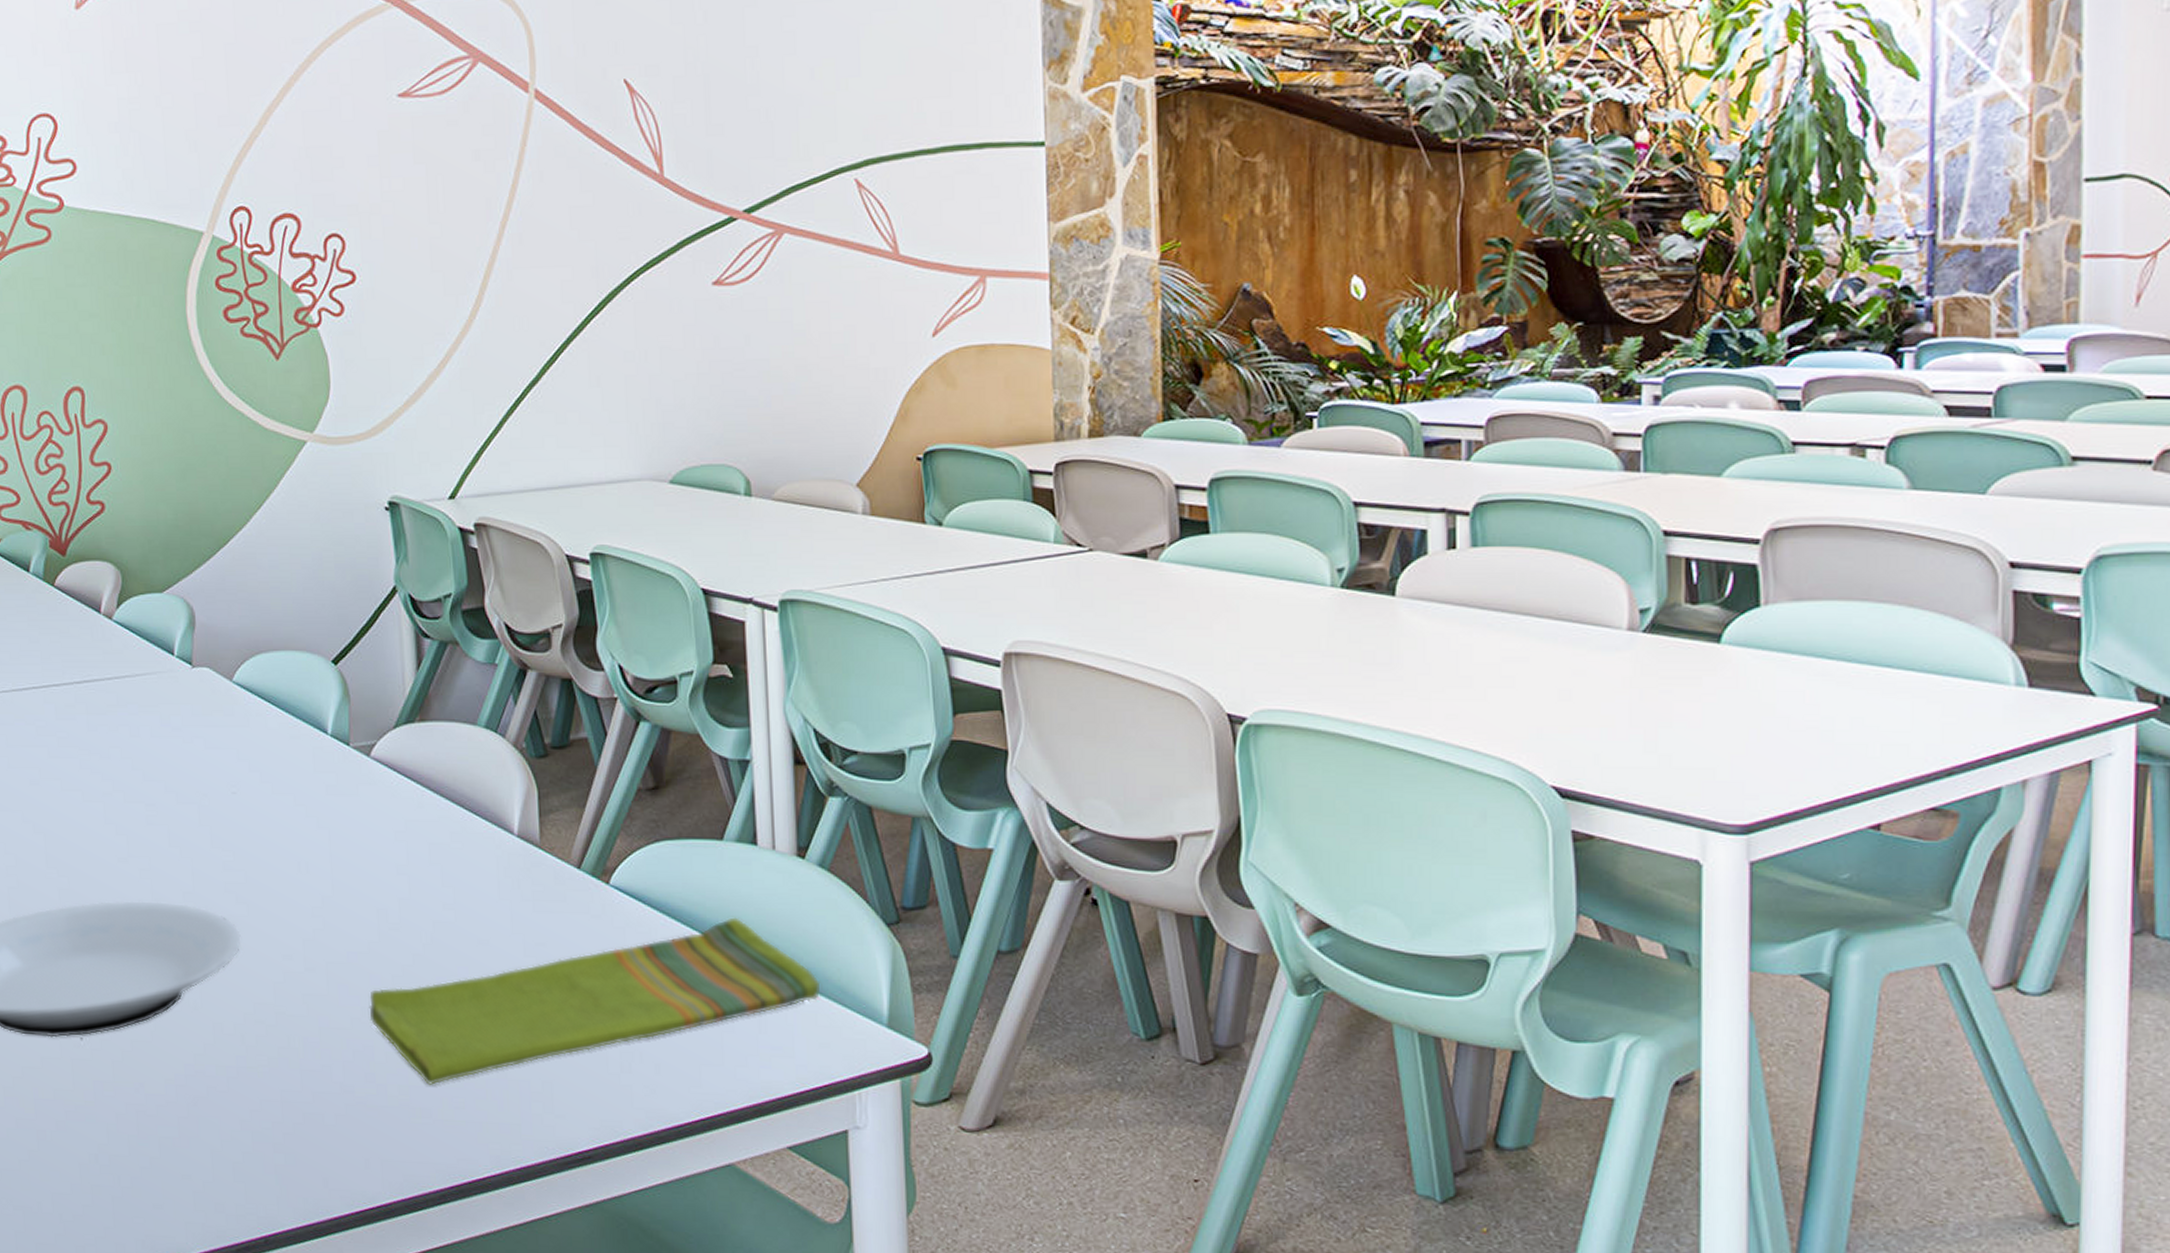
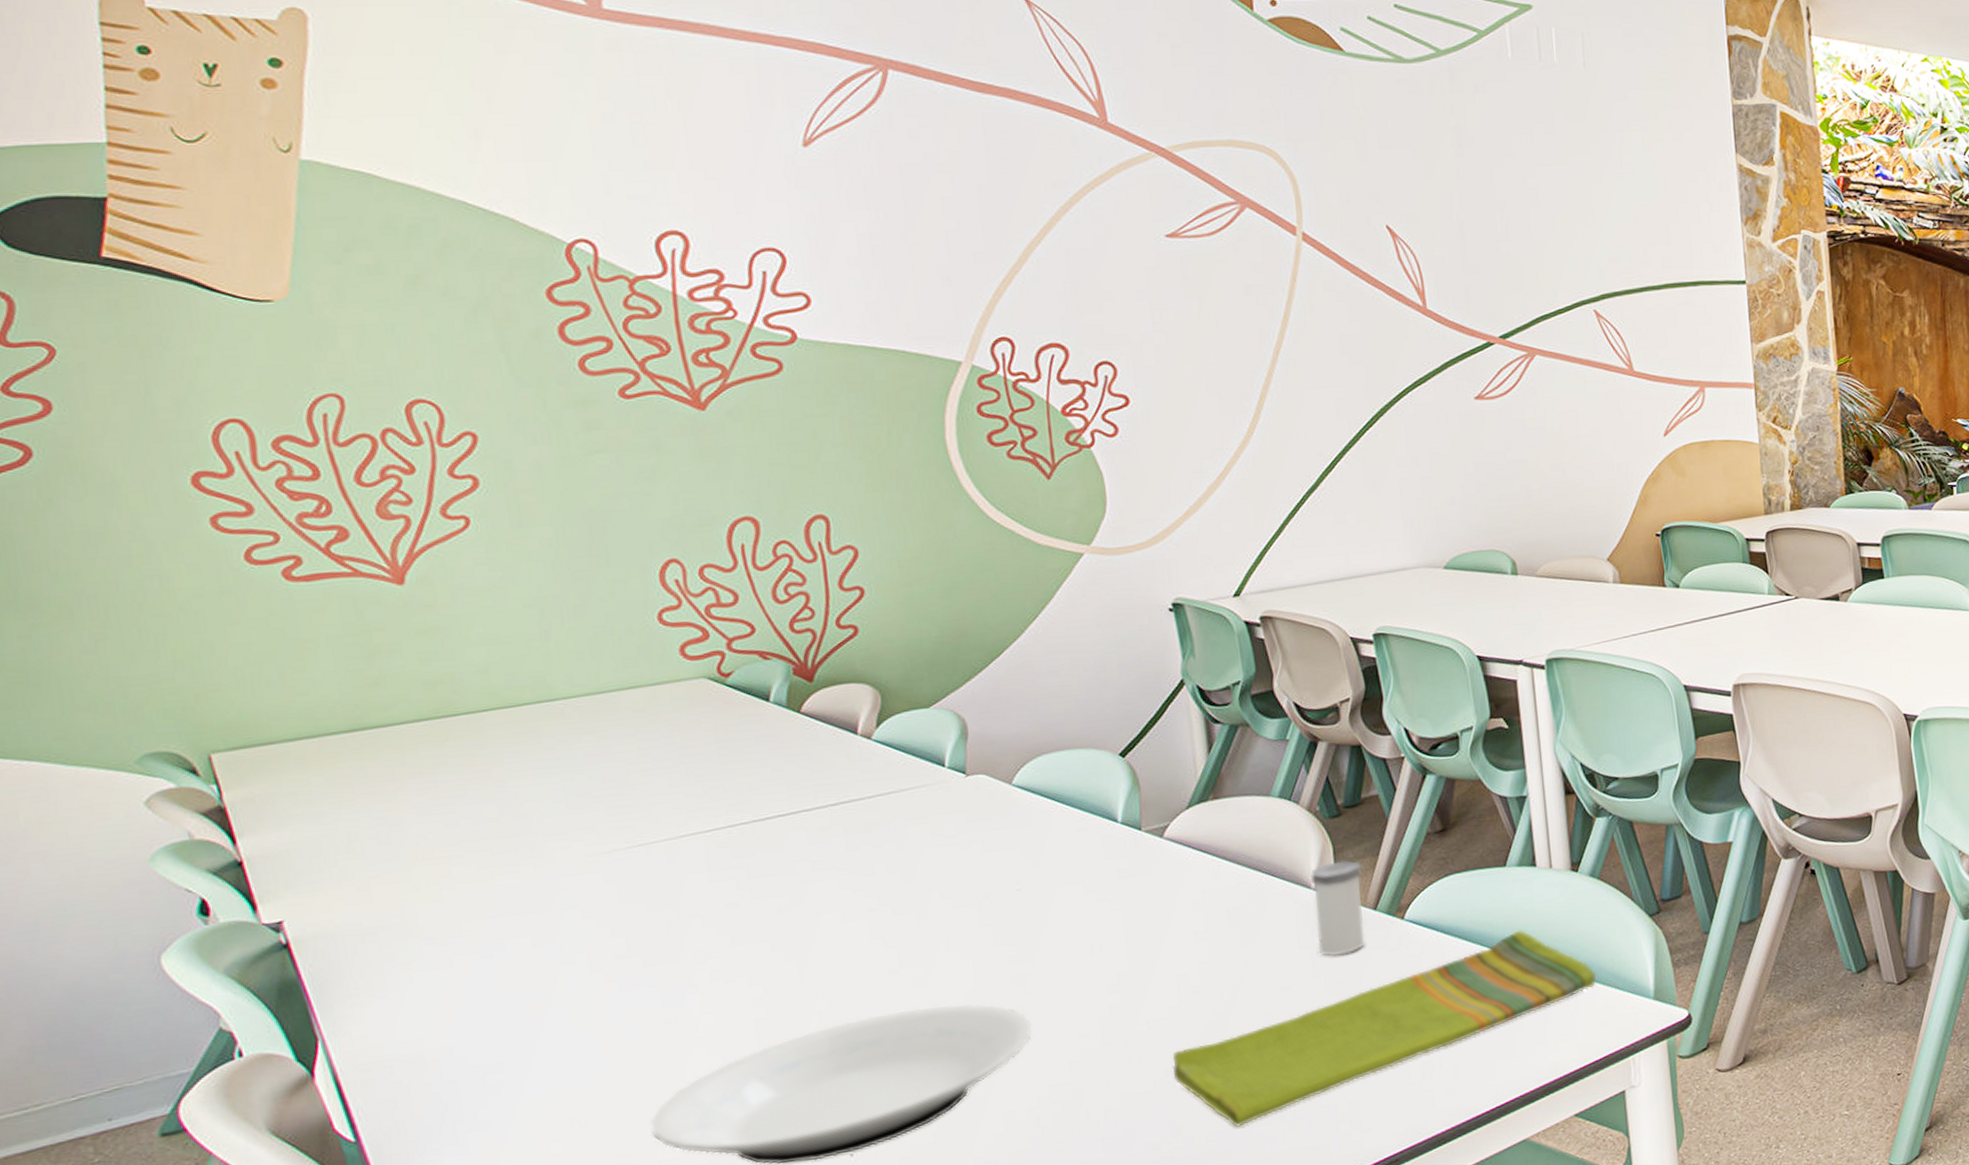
salt shaker: none [513,808,567,915] -> present [1310,860,1365,956]

